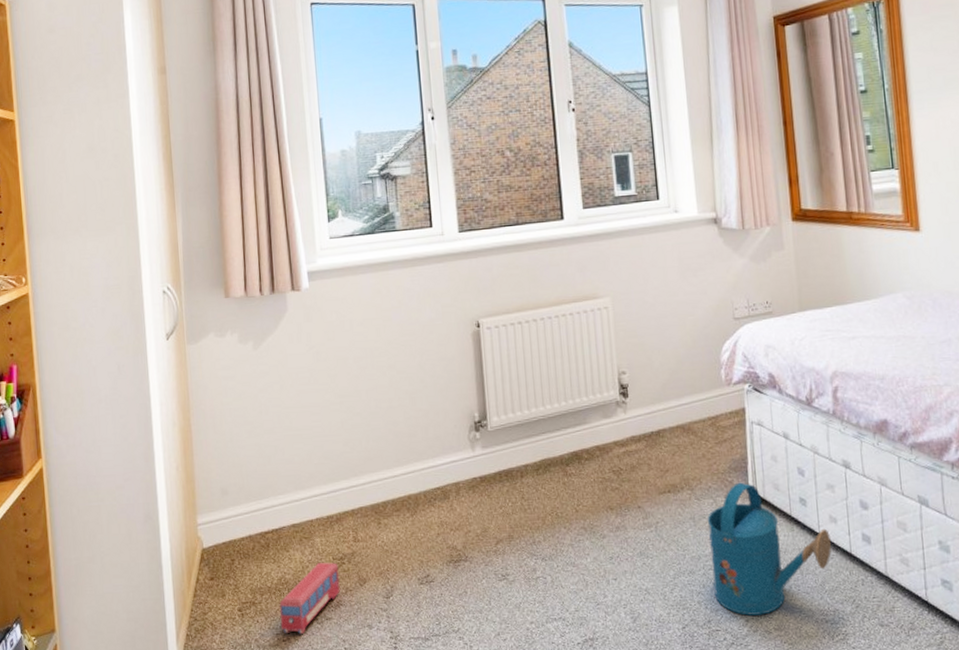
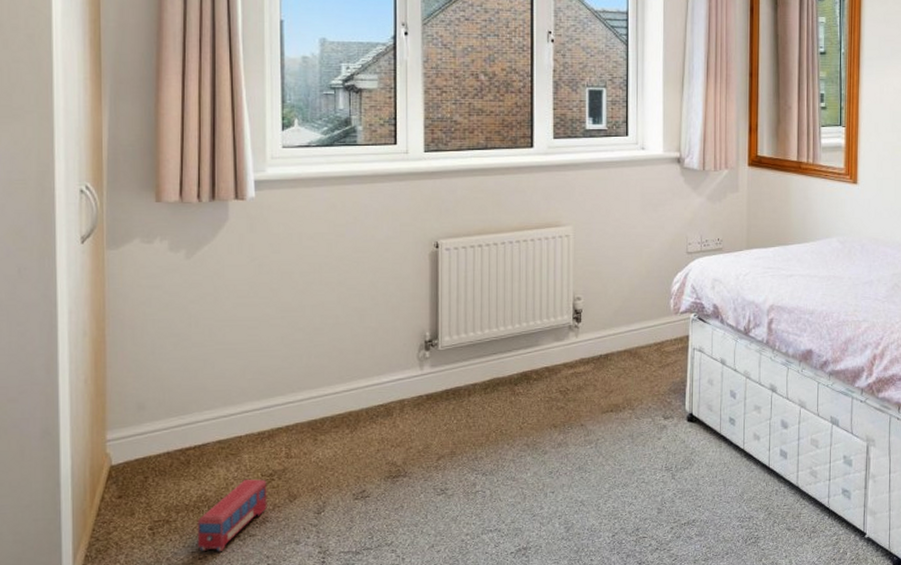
watering can: present [707,482,831,616] -> none [644,403,753,523]

